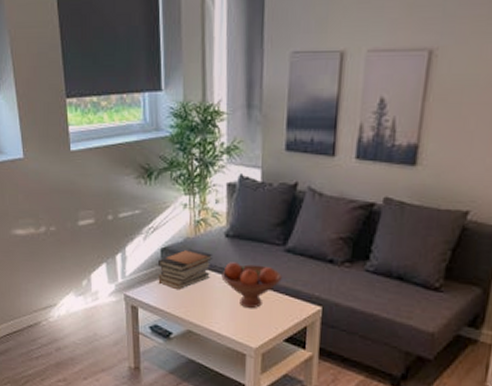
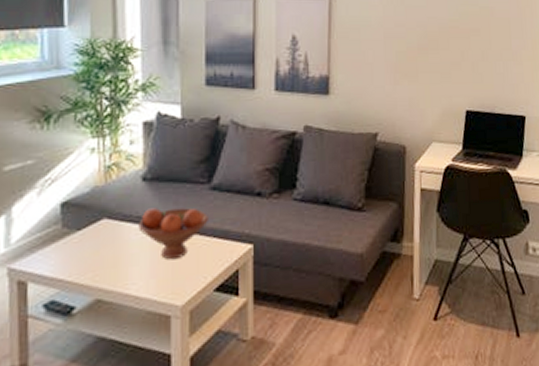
book stack: present [157,249,213,290] -> none [55,199,128,252]

